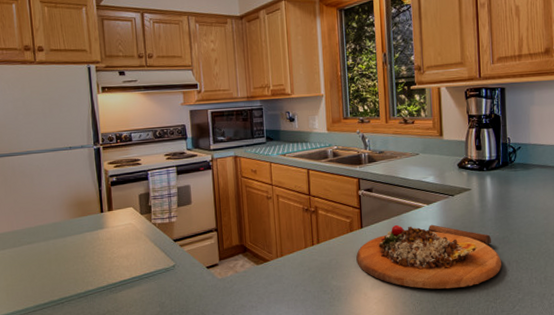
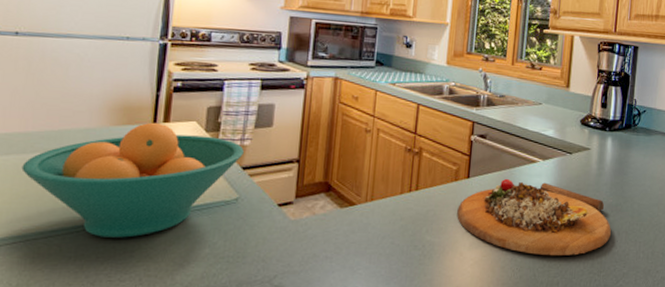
fruit bowl: none [15,211,173,306] -> present [21,122,244,238]

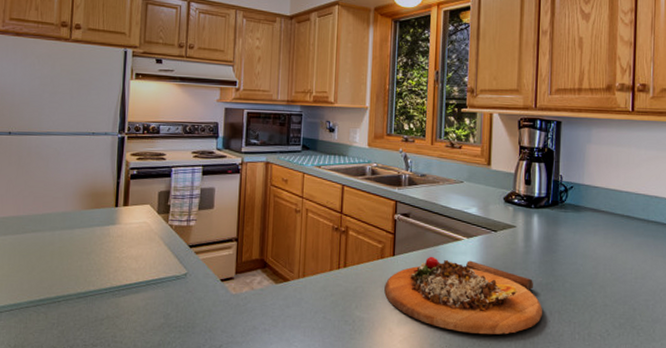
fruit bowl: present [21,122,244,238] -> none [16,206,190,308]

